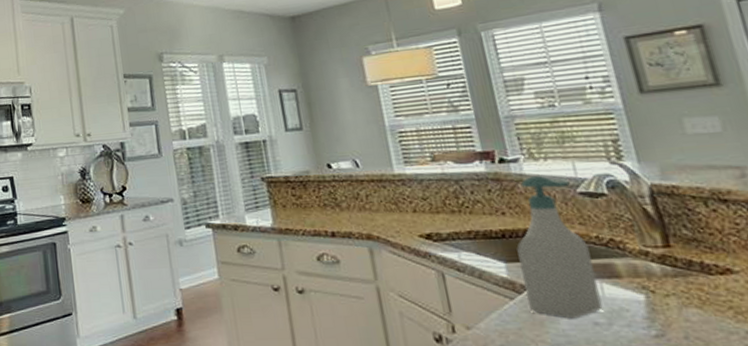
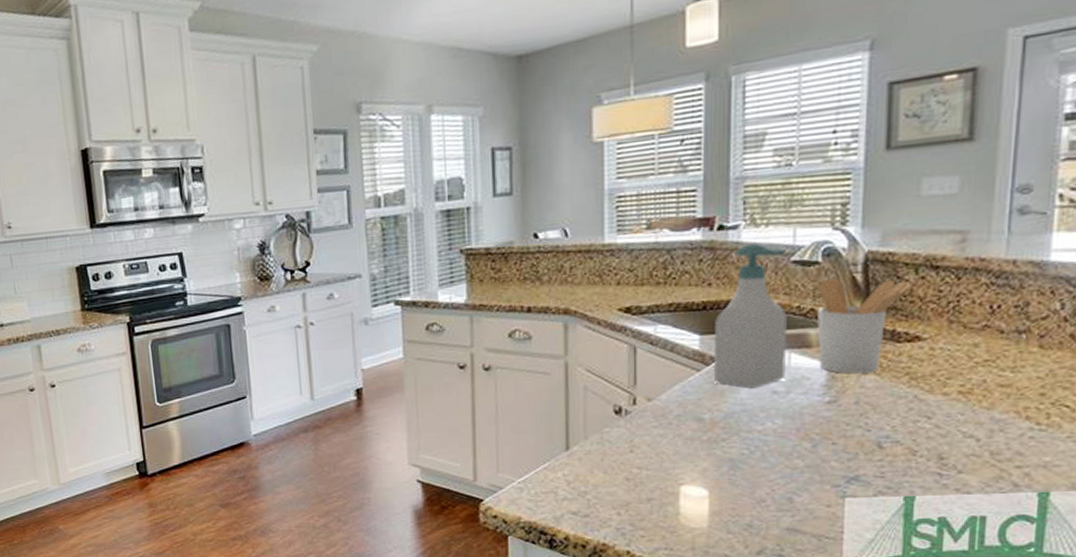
utensil holder: none [610,208,706,307] -> present [817,277,912,374]

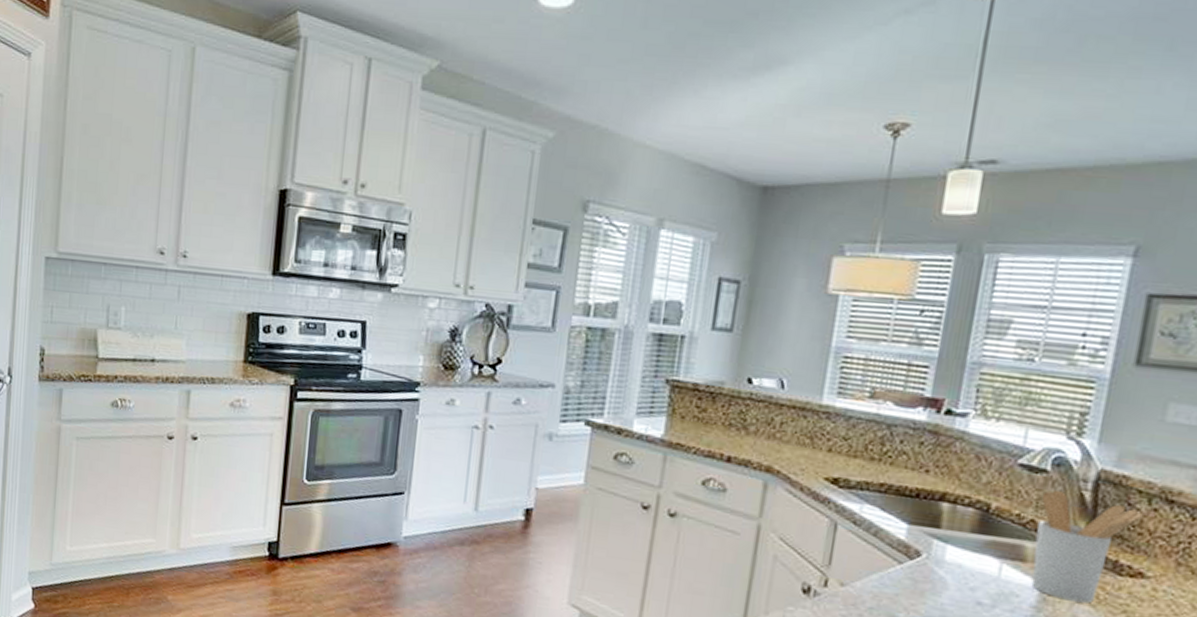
soap bottle: present [713,244,787,388] -> none [916,436,1014,595]

